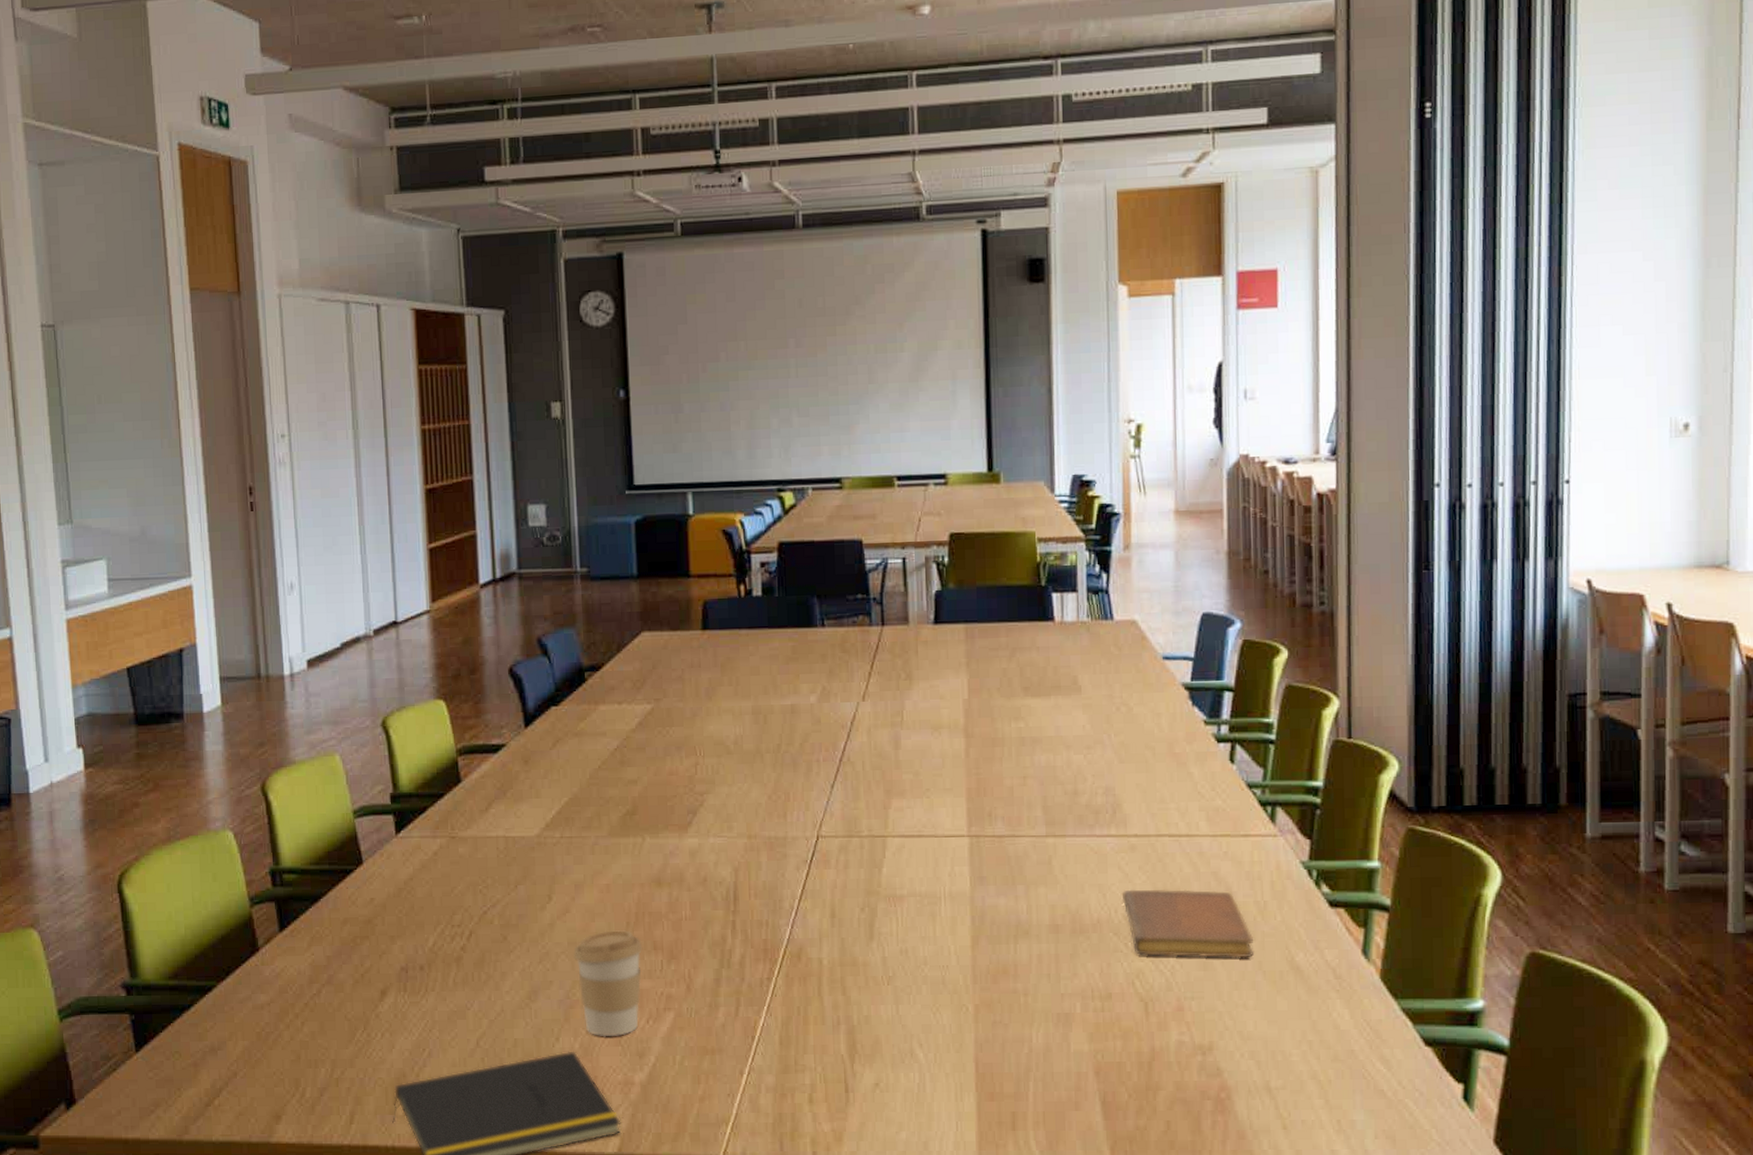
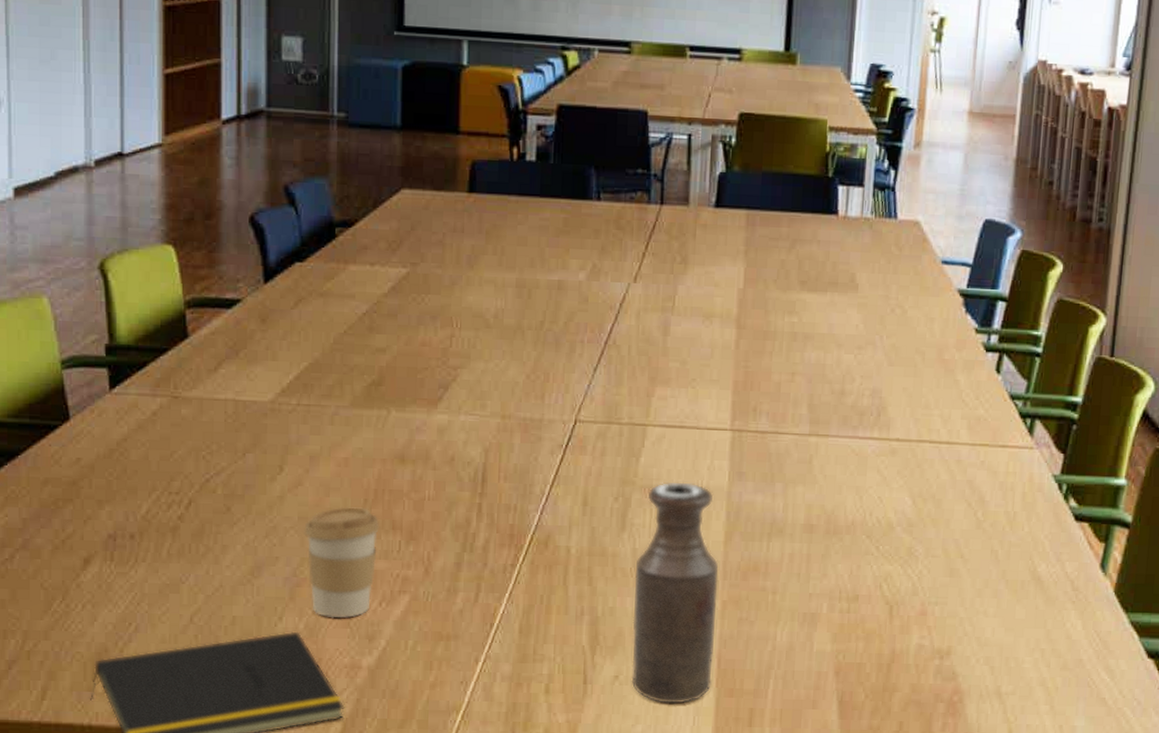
bottle: none [886,889,971,1110] -> present [631,482,719,704]
notebook: present [1122,889,1254,958] -> none [877,493,1001,567]

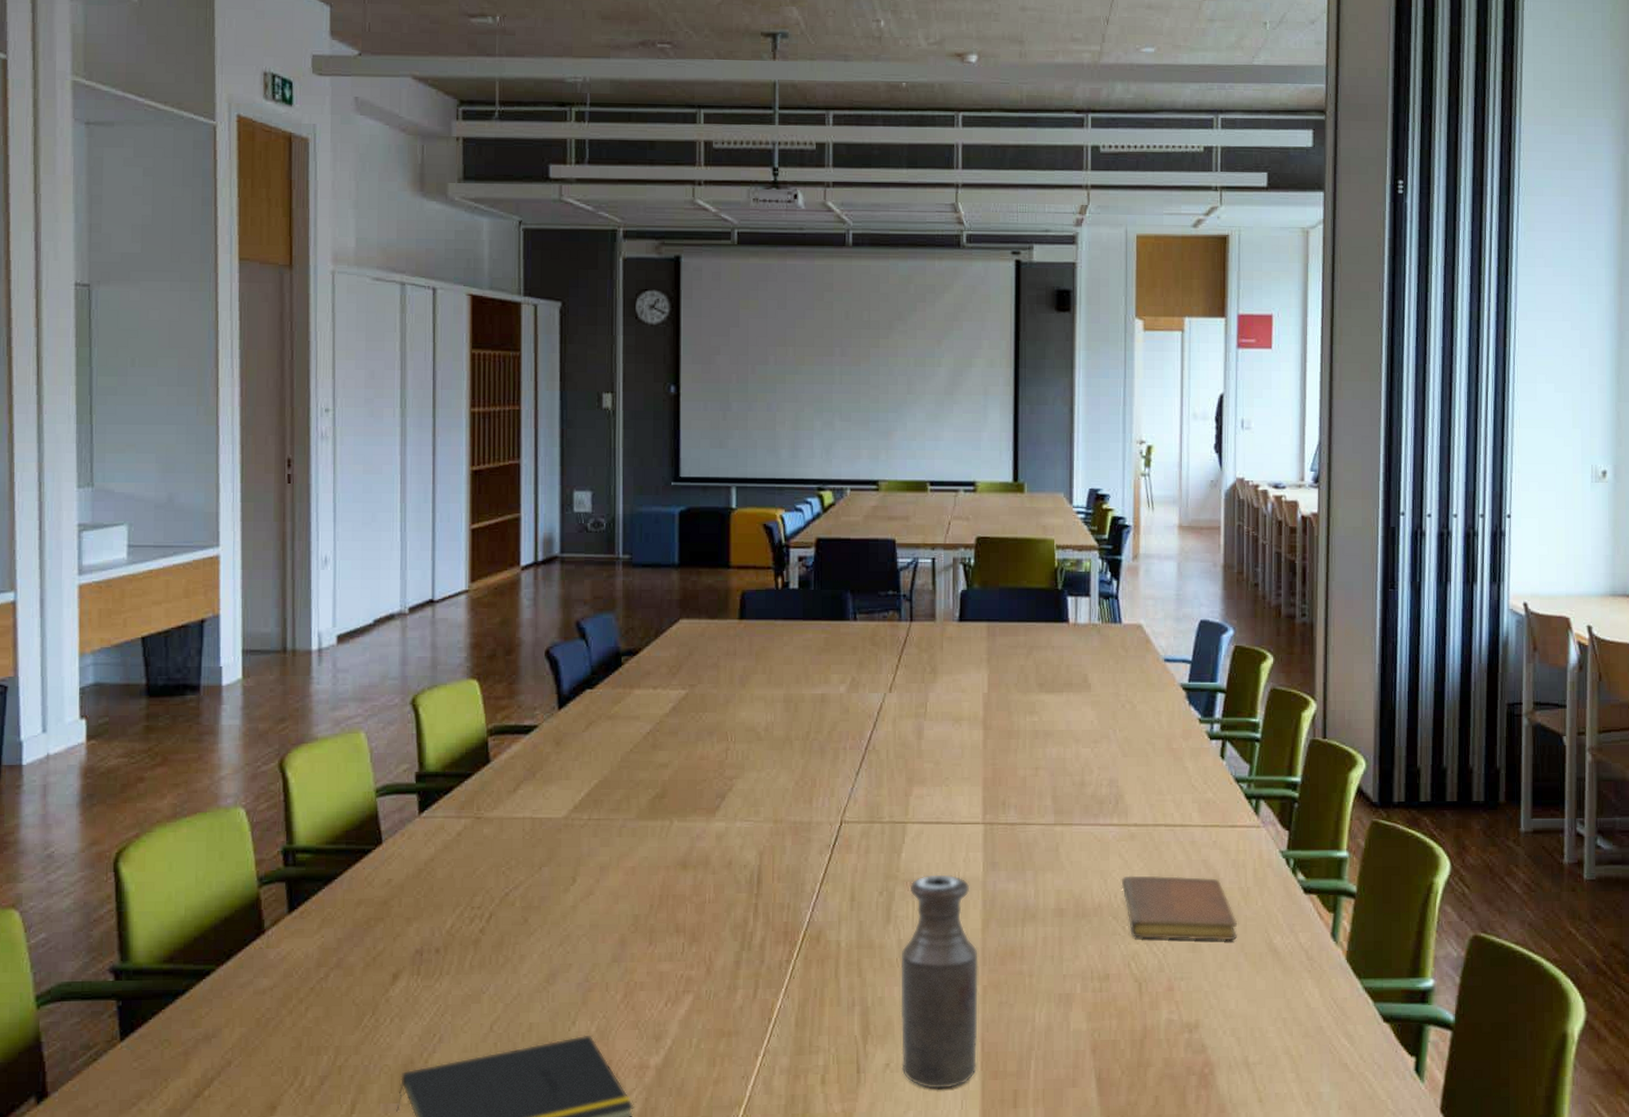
coffee cup: present [304,507,380,618] -> none [595,913,665,1021]
notebook: none [877,493,1001,567] -> present [1121,875,1238,941]

